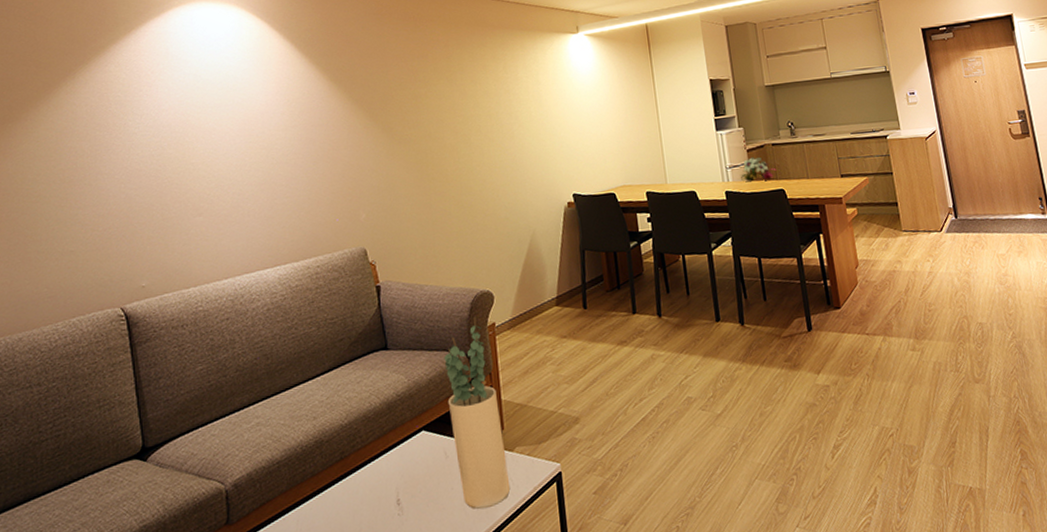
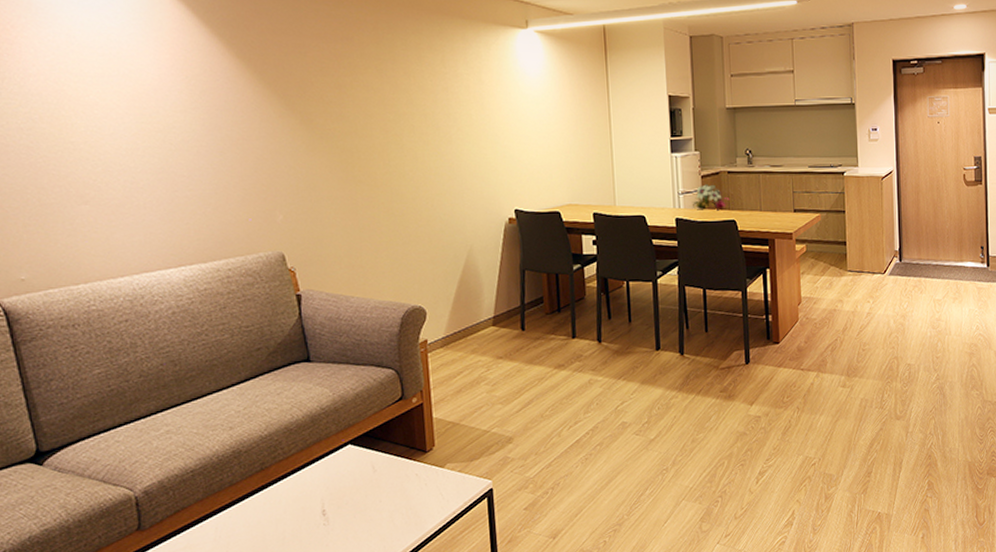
vase: present [444,316,511,510] -> none [372,332,441,522]

